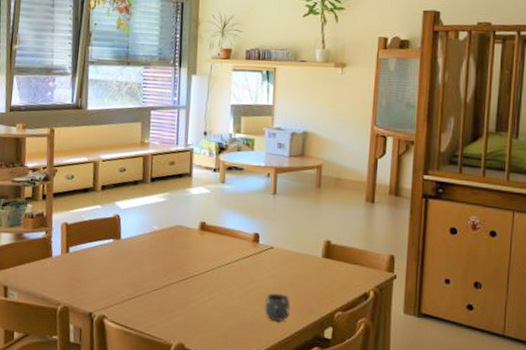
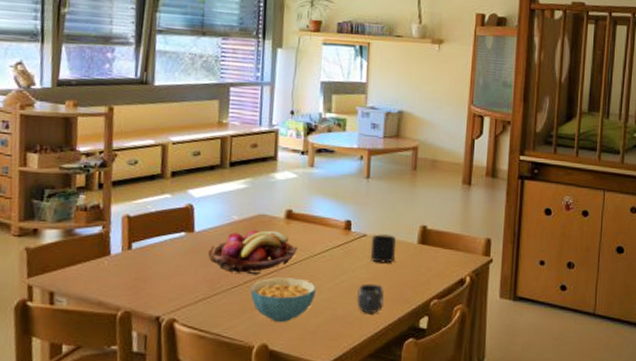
fruit basket: none [132,239,211,280] -> present [208,230,298,275]
cereal bowl: none [169,283,227,324] -> present [250,277,316,322]
mug: none [277,247,301,275] -> present [370,234,396,263]

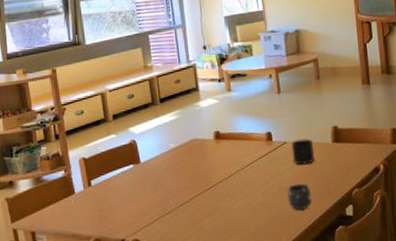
fruit basket: present [208,230,298,275] -> none [155,151,230,194]
cereal bowl: present [250,277,316,322] -> none [195,189,252,229]

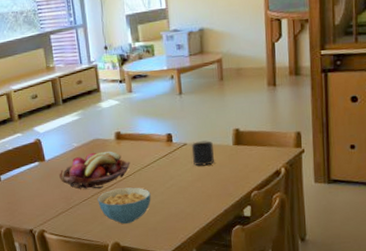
fruit basket: none [155,151,230,194] -> present [59,151,130,190]
cereal bowl: none [195,189,252,229] -> present [97,187,151,224]
mug: present [287,183,312,211] -> none [186,184,210,210]

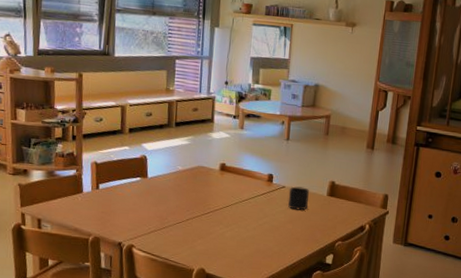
fruit basket: present [59,151,130,190] -> none [158,178,230,214]
cereal bowl: present [97,187,151,224] -> none [191,217,244,252]

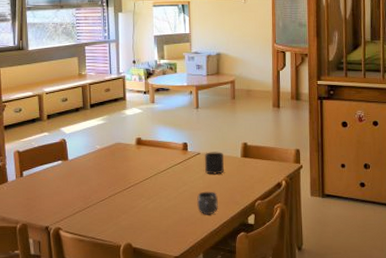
mug: none [276,225,298,250] -> present [197,191,218,215]

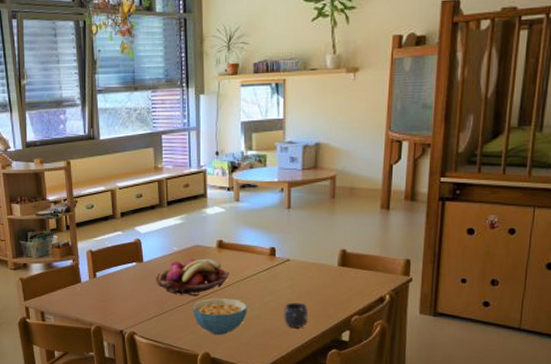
fruit basket: none [80,155,148,191] -> present [156,258,230,296]
cereal bowl: none [114,190,165,225] -> present [192,298,247,335]
mug: present [204,152,225,175] -> none [294,258,318,284]

